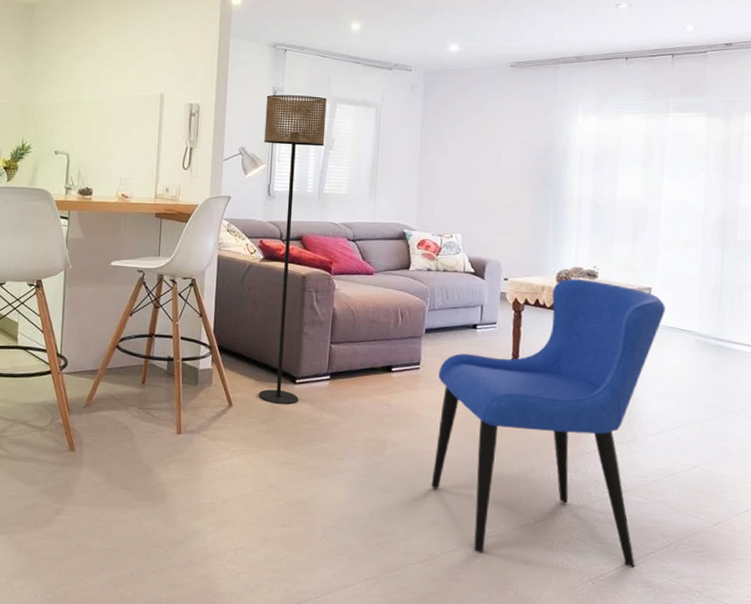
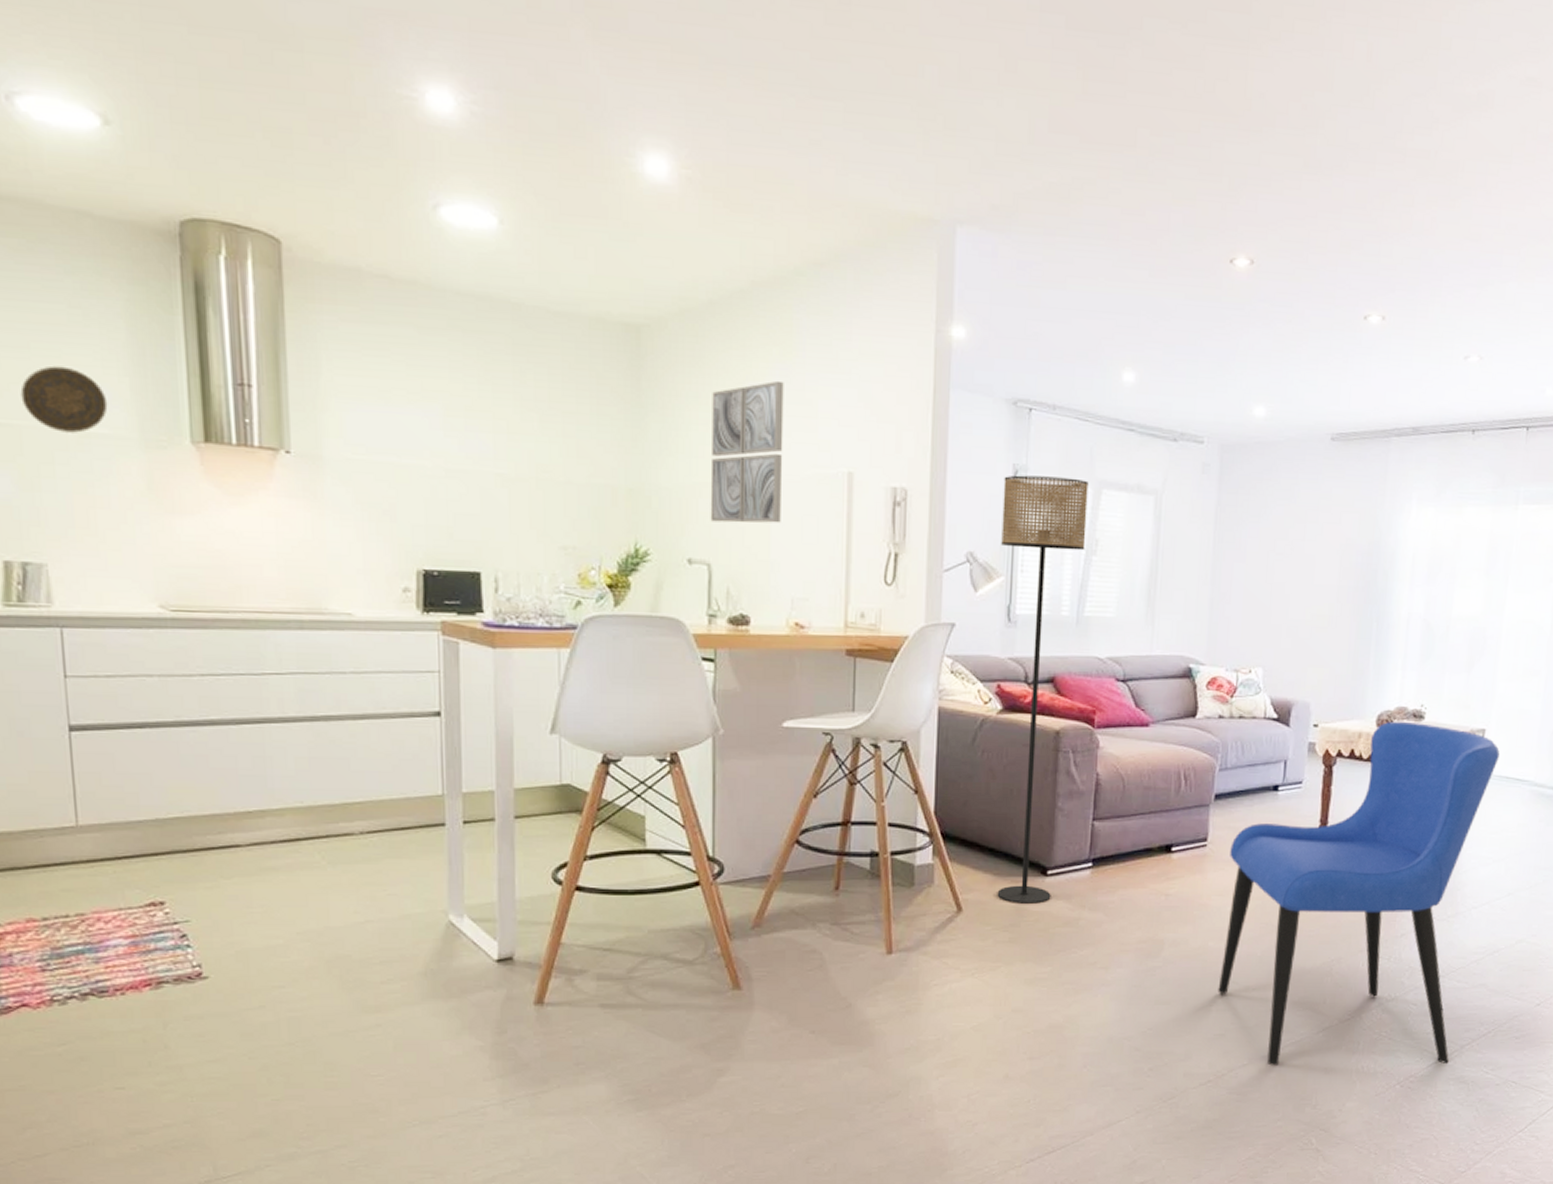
wall art: none [70,35,121,128] -> present [710,380,784,523]

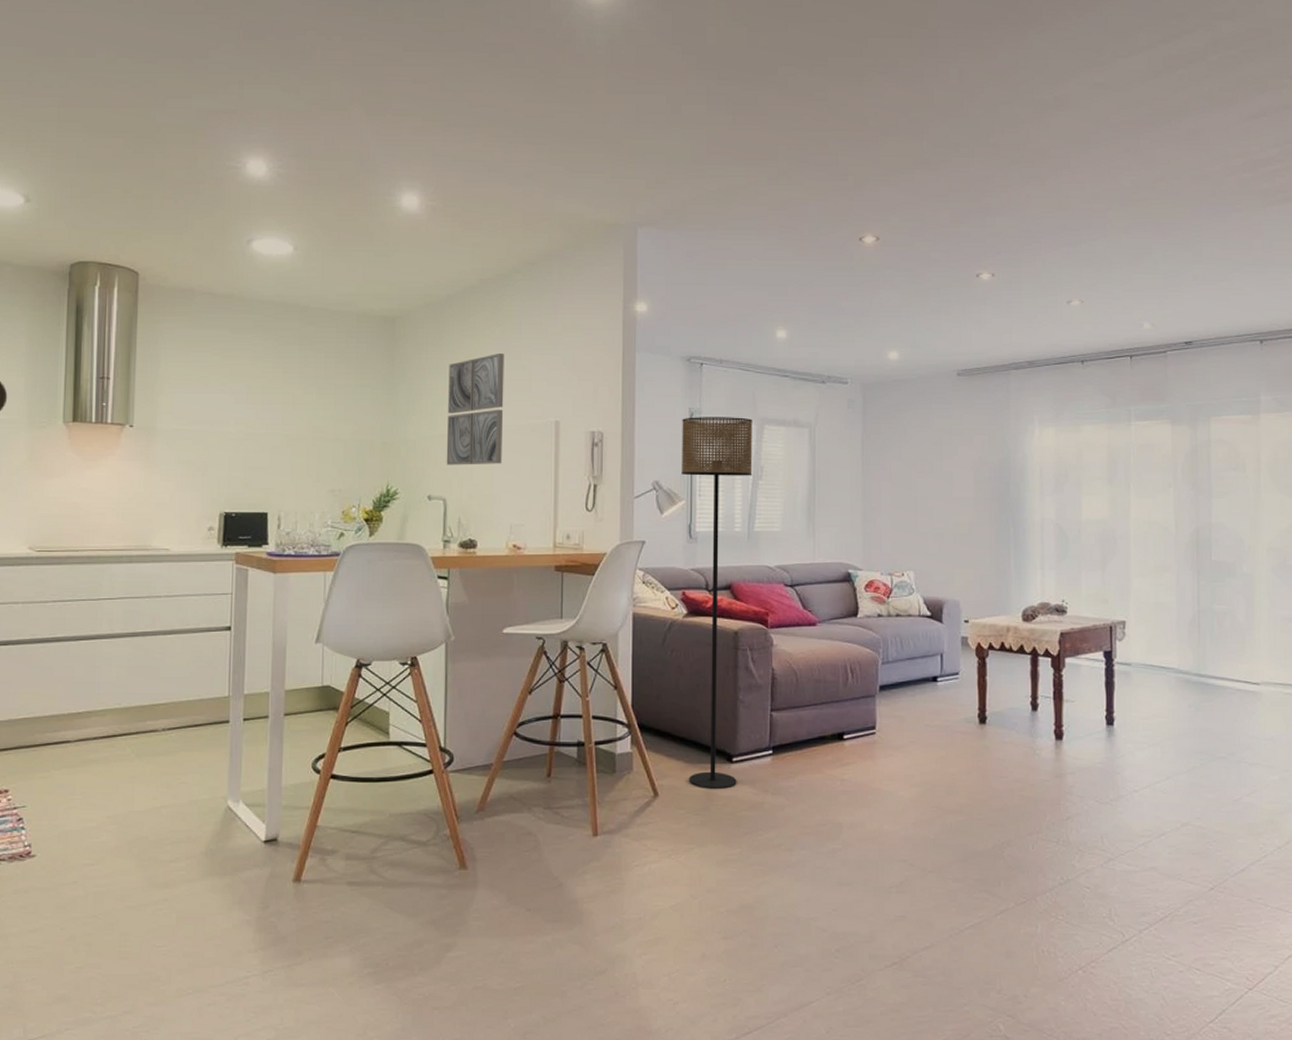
dining chair: present [1218,721,1500,1066] -> none [896,615,1142,949]

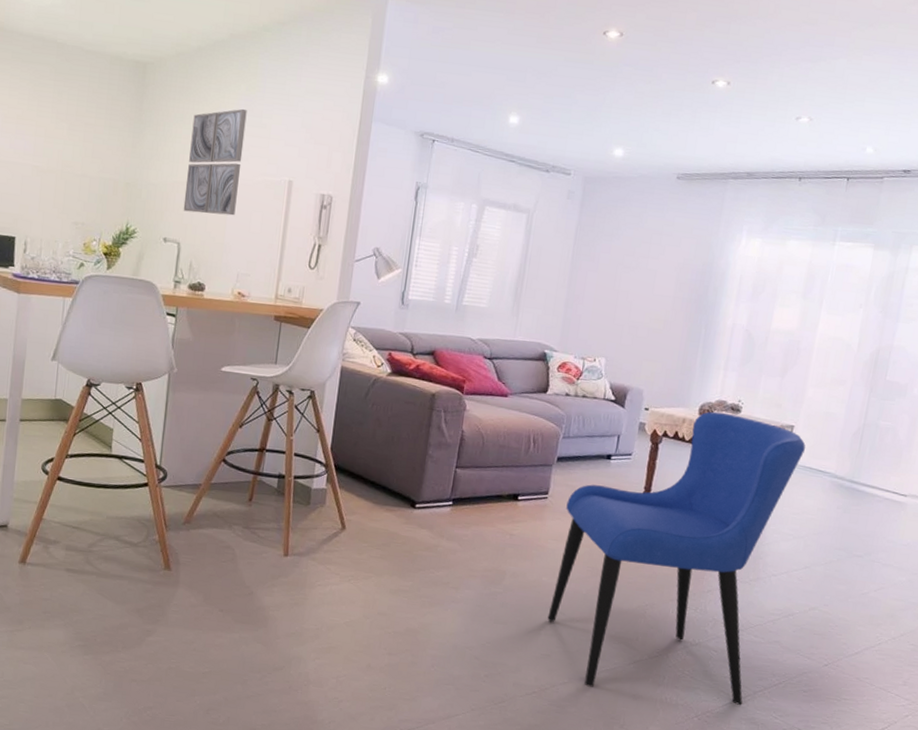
floor lamp: present [682,417,752,789] -> none [374,190,475,530]
dining chair: none [896,615,1142,949] -> present [547,411,806,705]

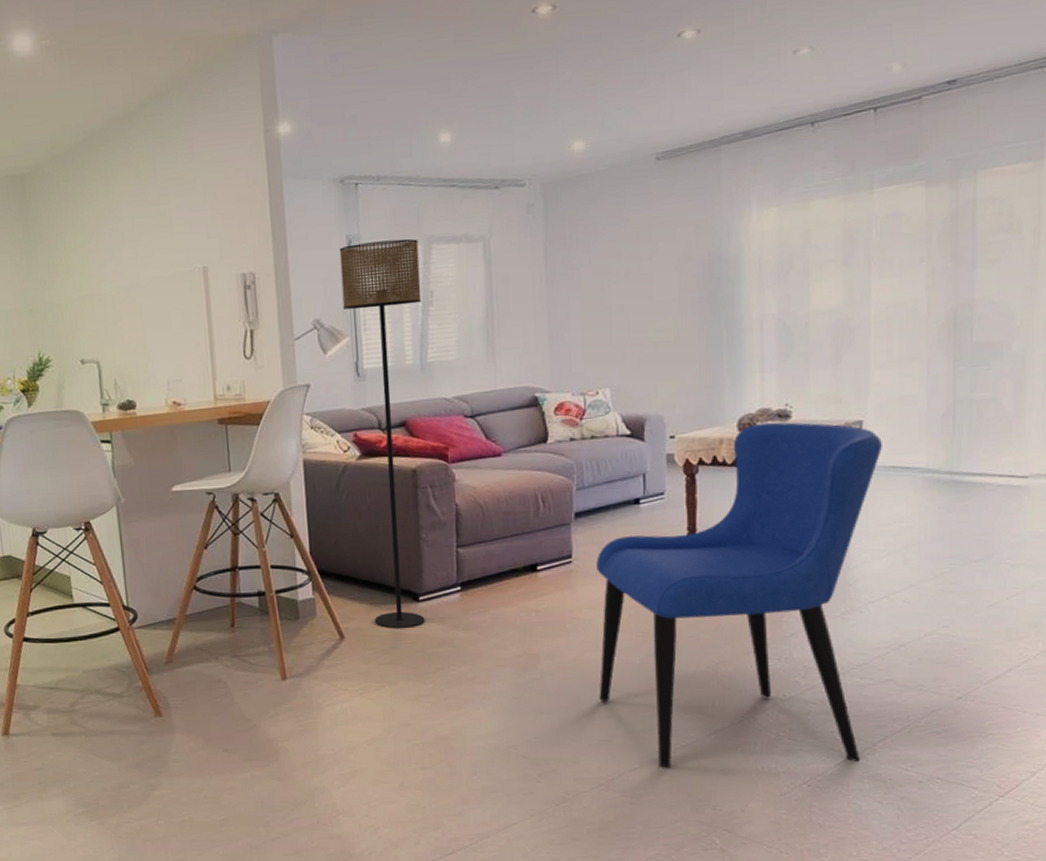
wall art: present [183,108,247,216] -> none [85,199,152,327]
floor lamp: none [374,190,475,530] -> present [339,238,425,629]

